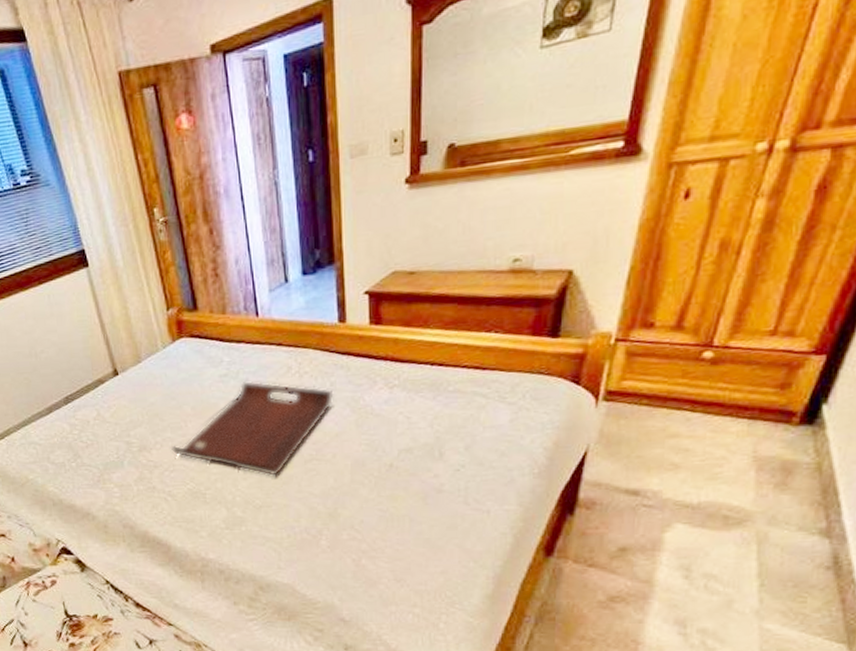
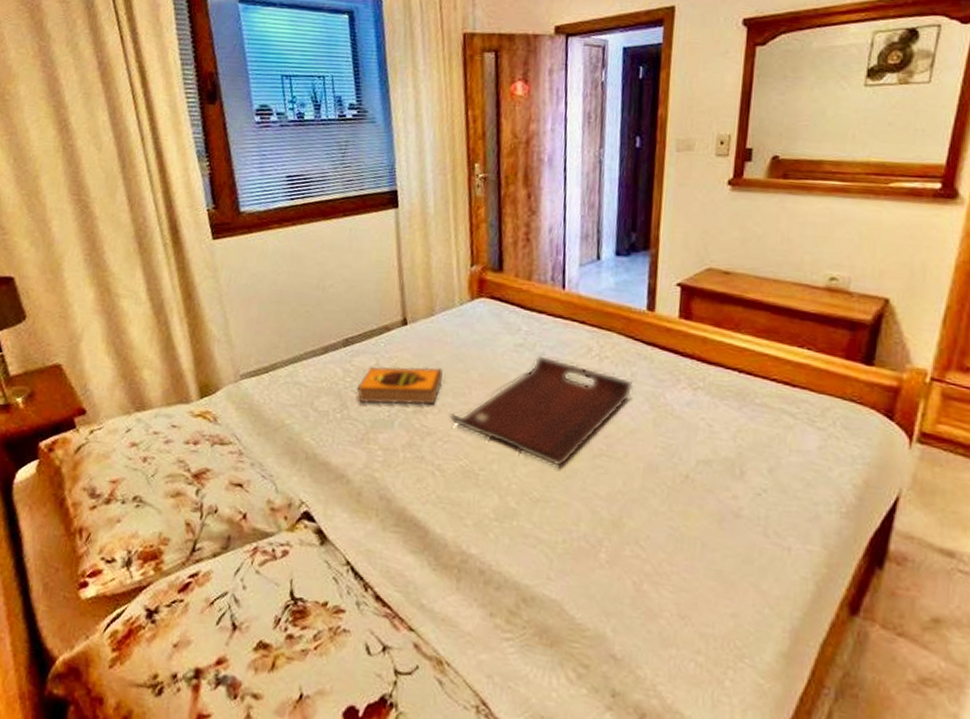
hardback book: none [84,408,159,451] -> present [356,367,443,405]

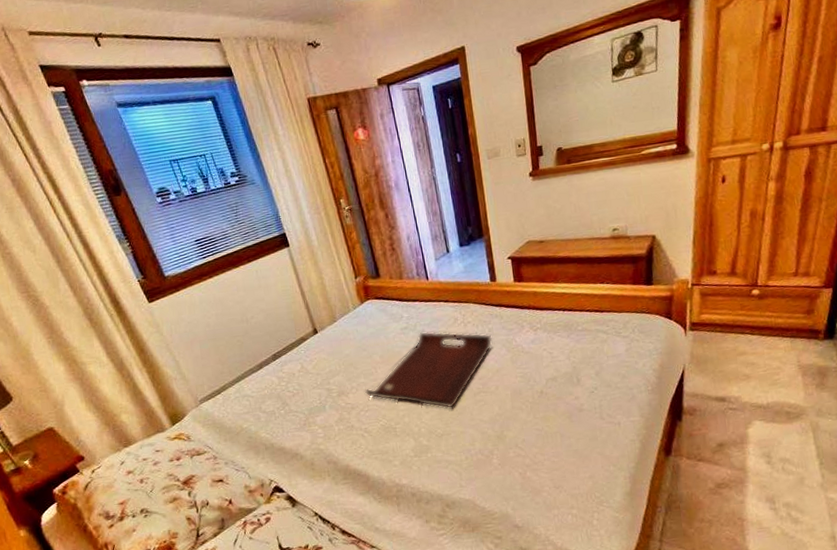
hardback book: present [356,367,443,405] -> none [291,359,354,399]

